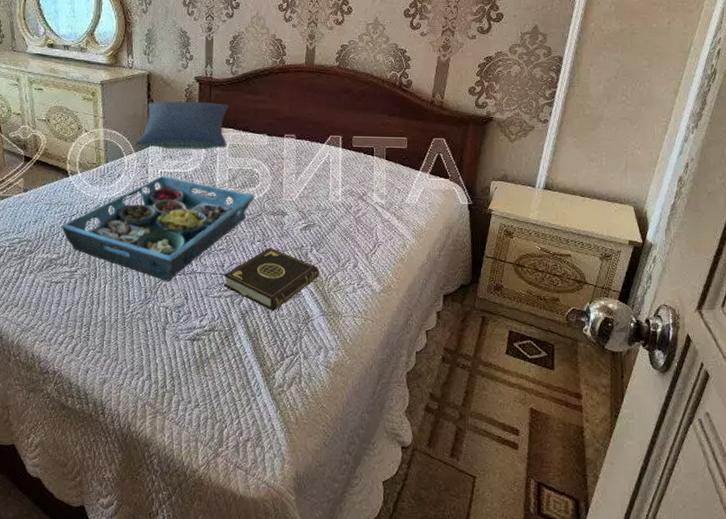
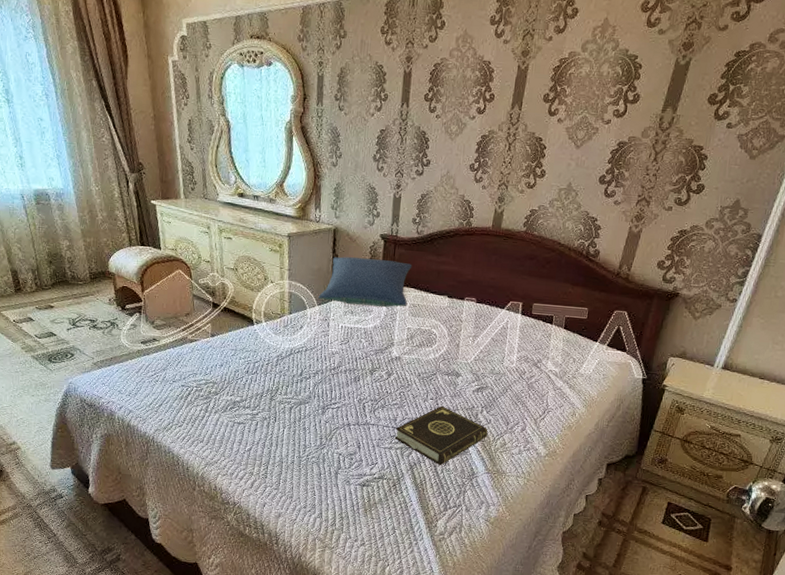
serving tray: present [62,175,255,281] -> none [246,329,432,430]

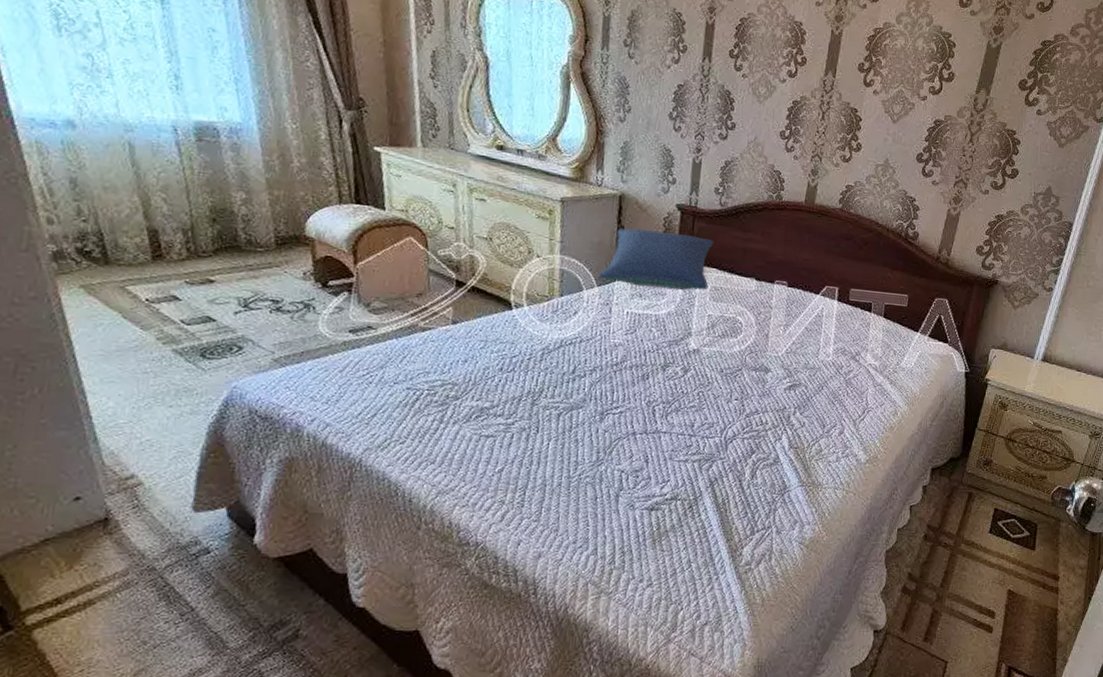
book: present [395,405,488,466] -> none [692,407,802,480]

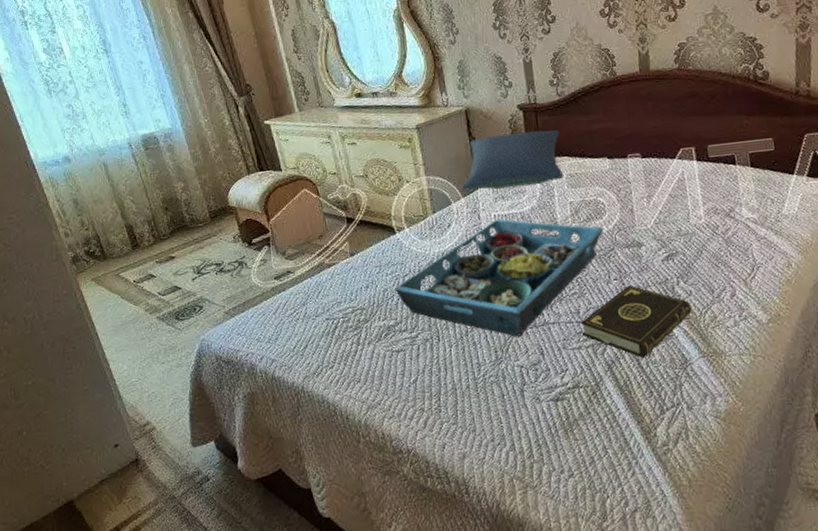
serving tray: none [499,316,736,441] -> present [396,218,604,337]
book: none [692,407,802,480] -> present [581,285,692,359]

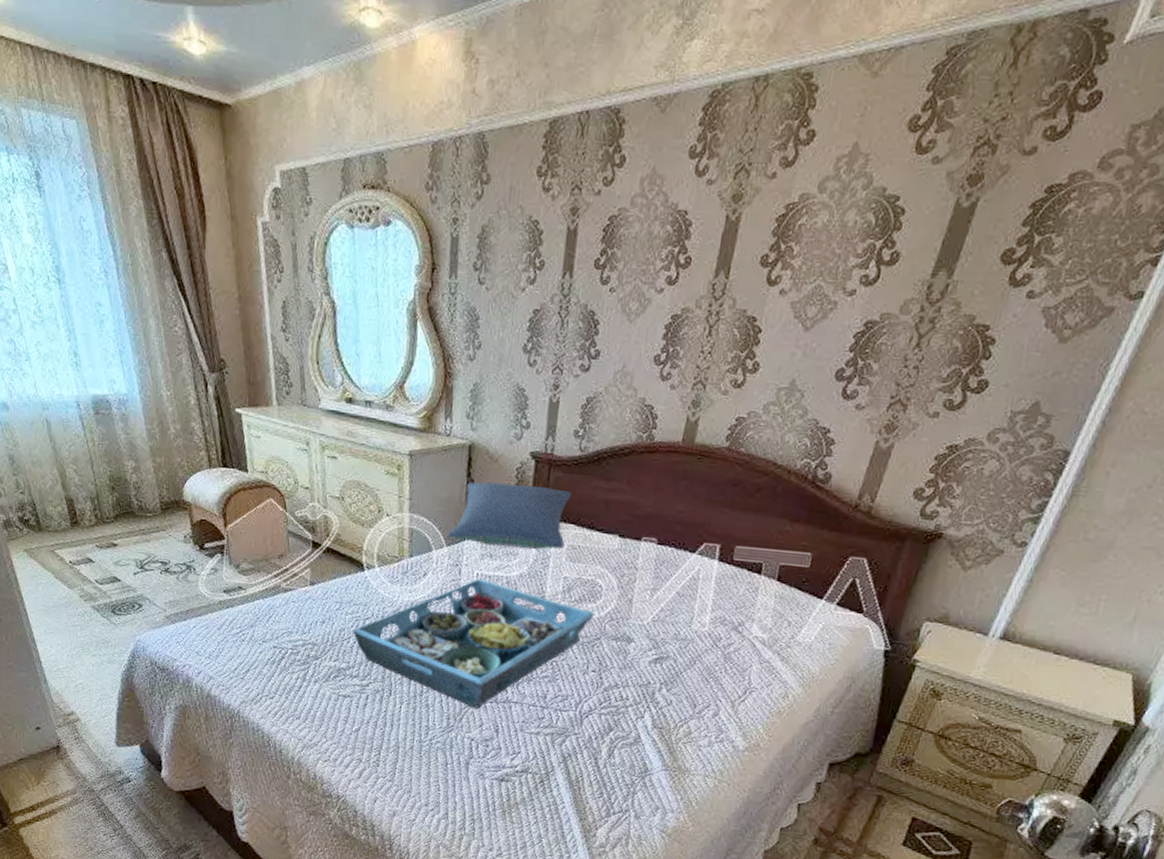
book: present [581,285,692,359] -> none [544,680,668,759]

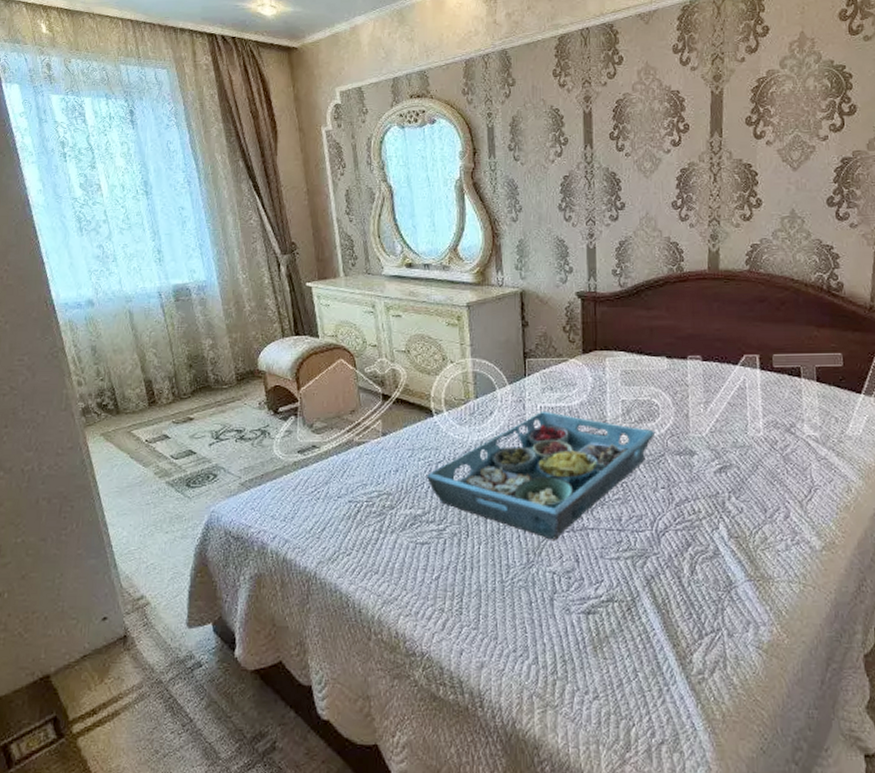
pillow: present [446,482,573,549] -> none [508,321,619,378]

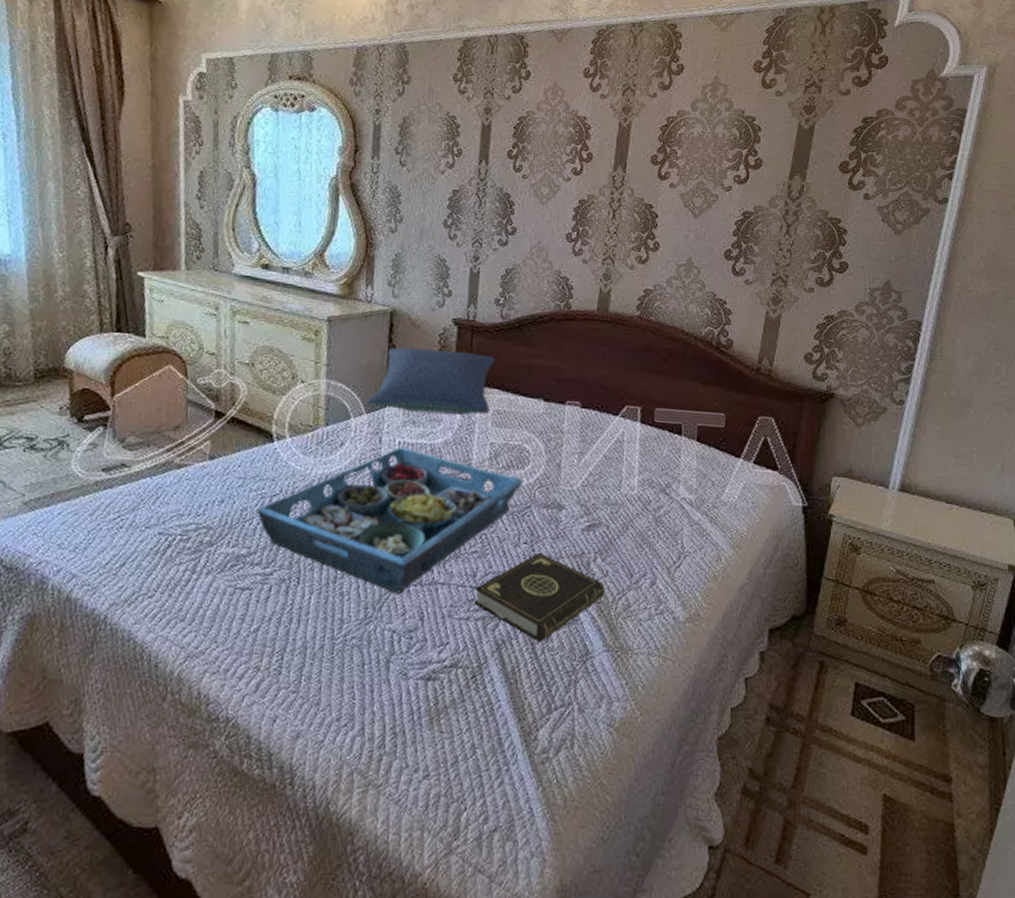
pillow: none [508,321,619,378] -> present [366,347,496,415]
book: none [622,495,742,576] -> present [475,552,605,643]

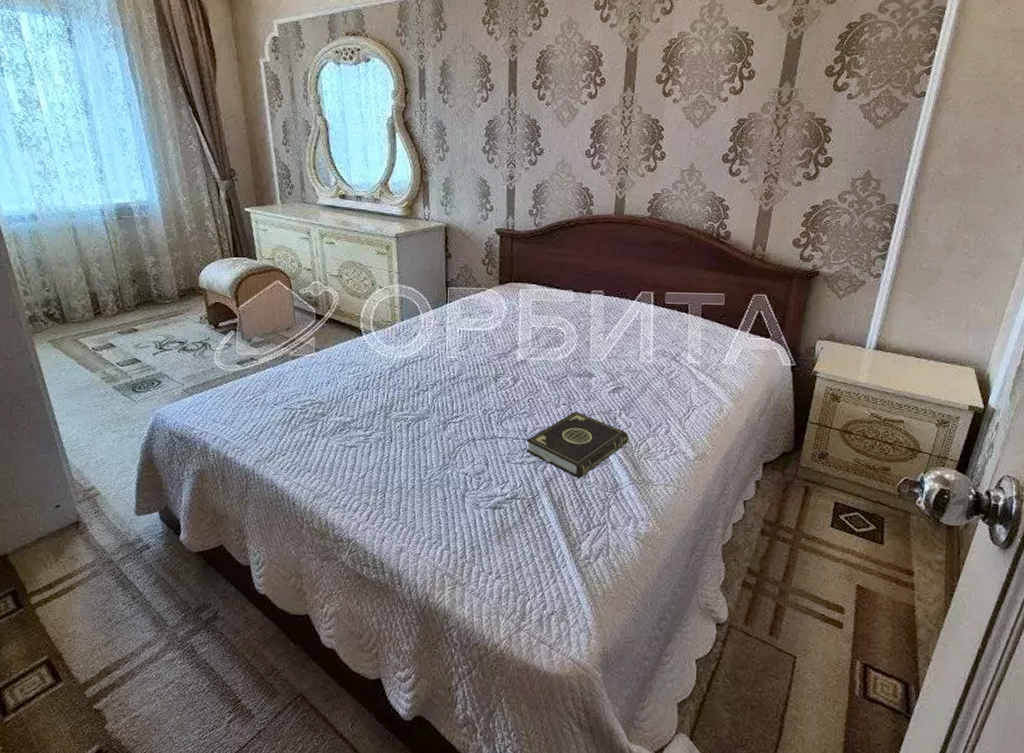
serving tray: present [257,446,524,594] -> none [356,334,560,446]
pillow: present [366,347,496,415] -> none [431,255,532,306]

